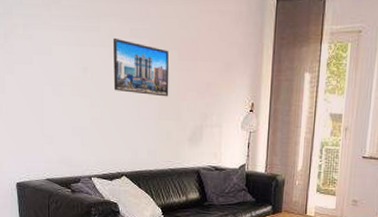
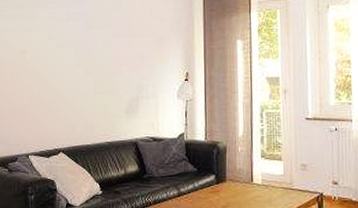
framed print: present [113,37,169,97] -> none [50,22,104,72]

